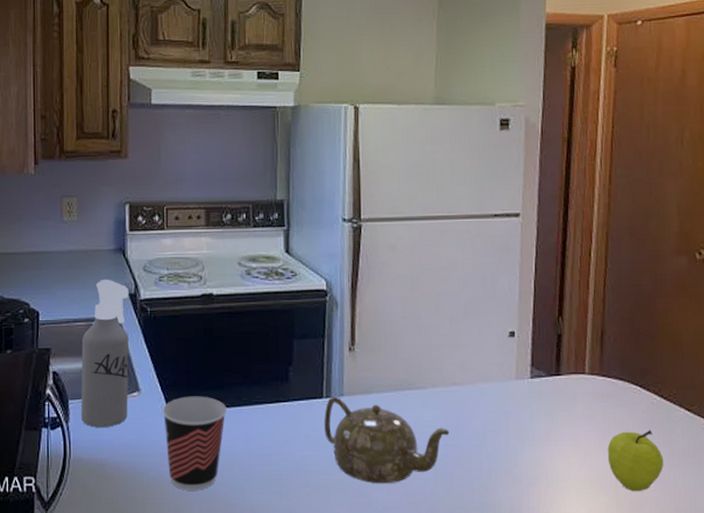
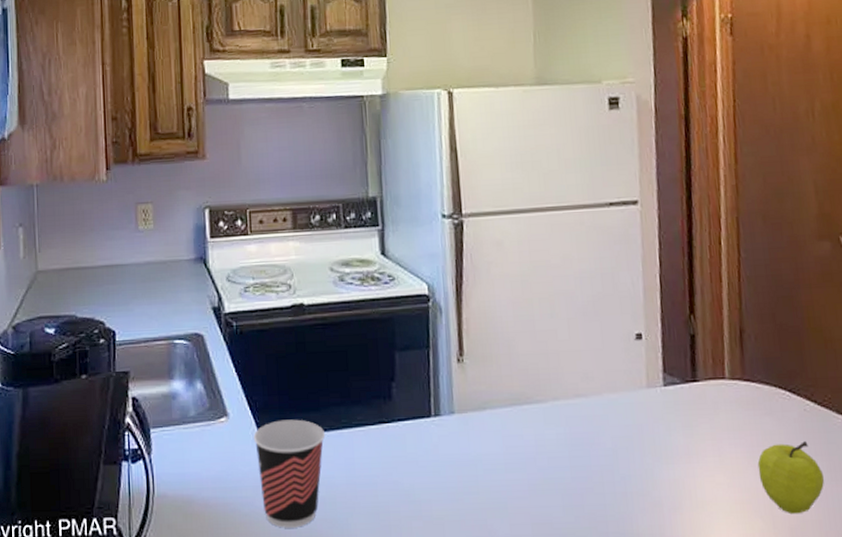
spray bottle: present [81,280,129,427] -> none [162,293,216,459]
teapot: present [324,396,450,484] -> none [434,414,576,514]

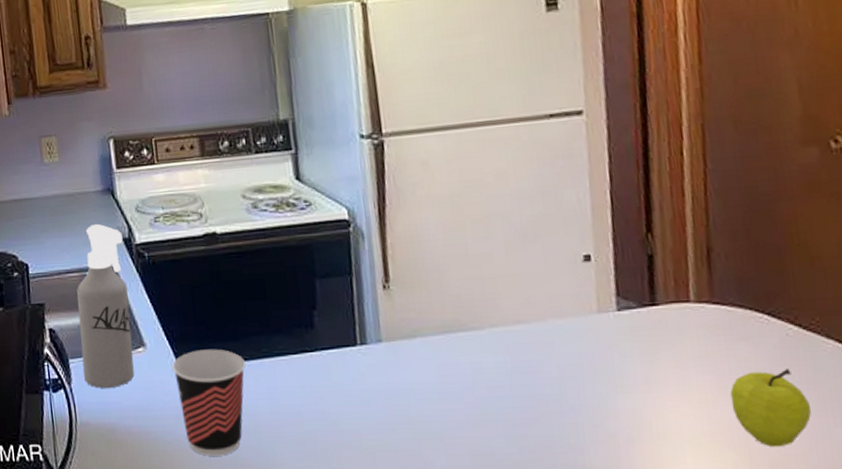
spray bottle: none [162,293,216,459] -> present [77,224,134,388]

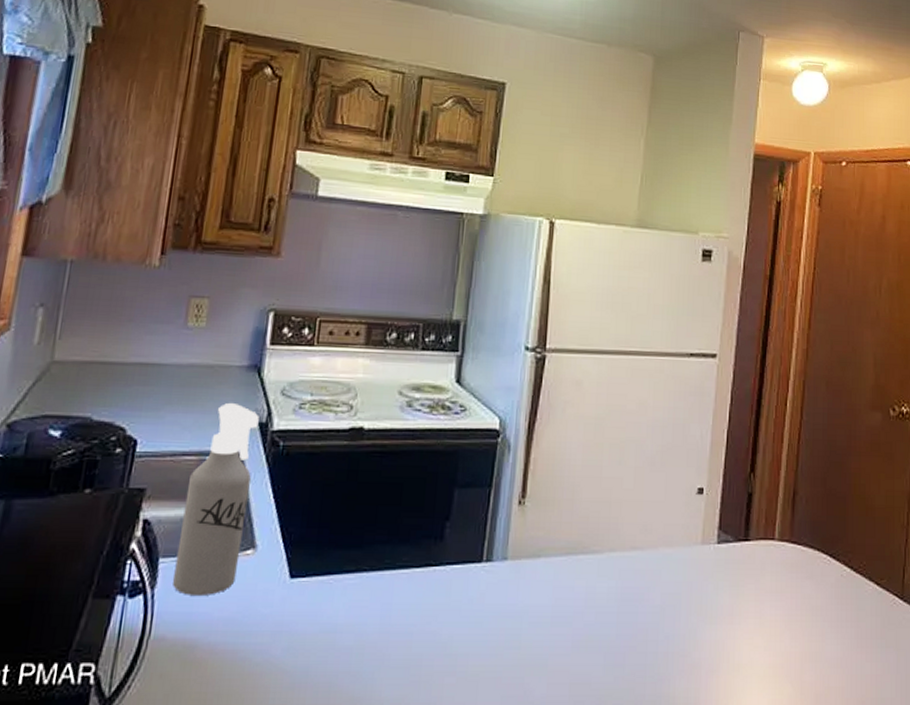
cup: present [172,349,246,456] -> none [279,556,365,681]
fruit: present [729,369,812,448] -> none [793,607,852,681]

